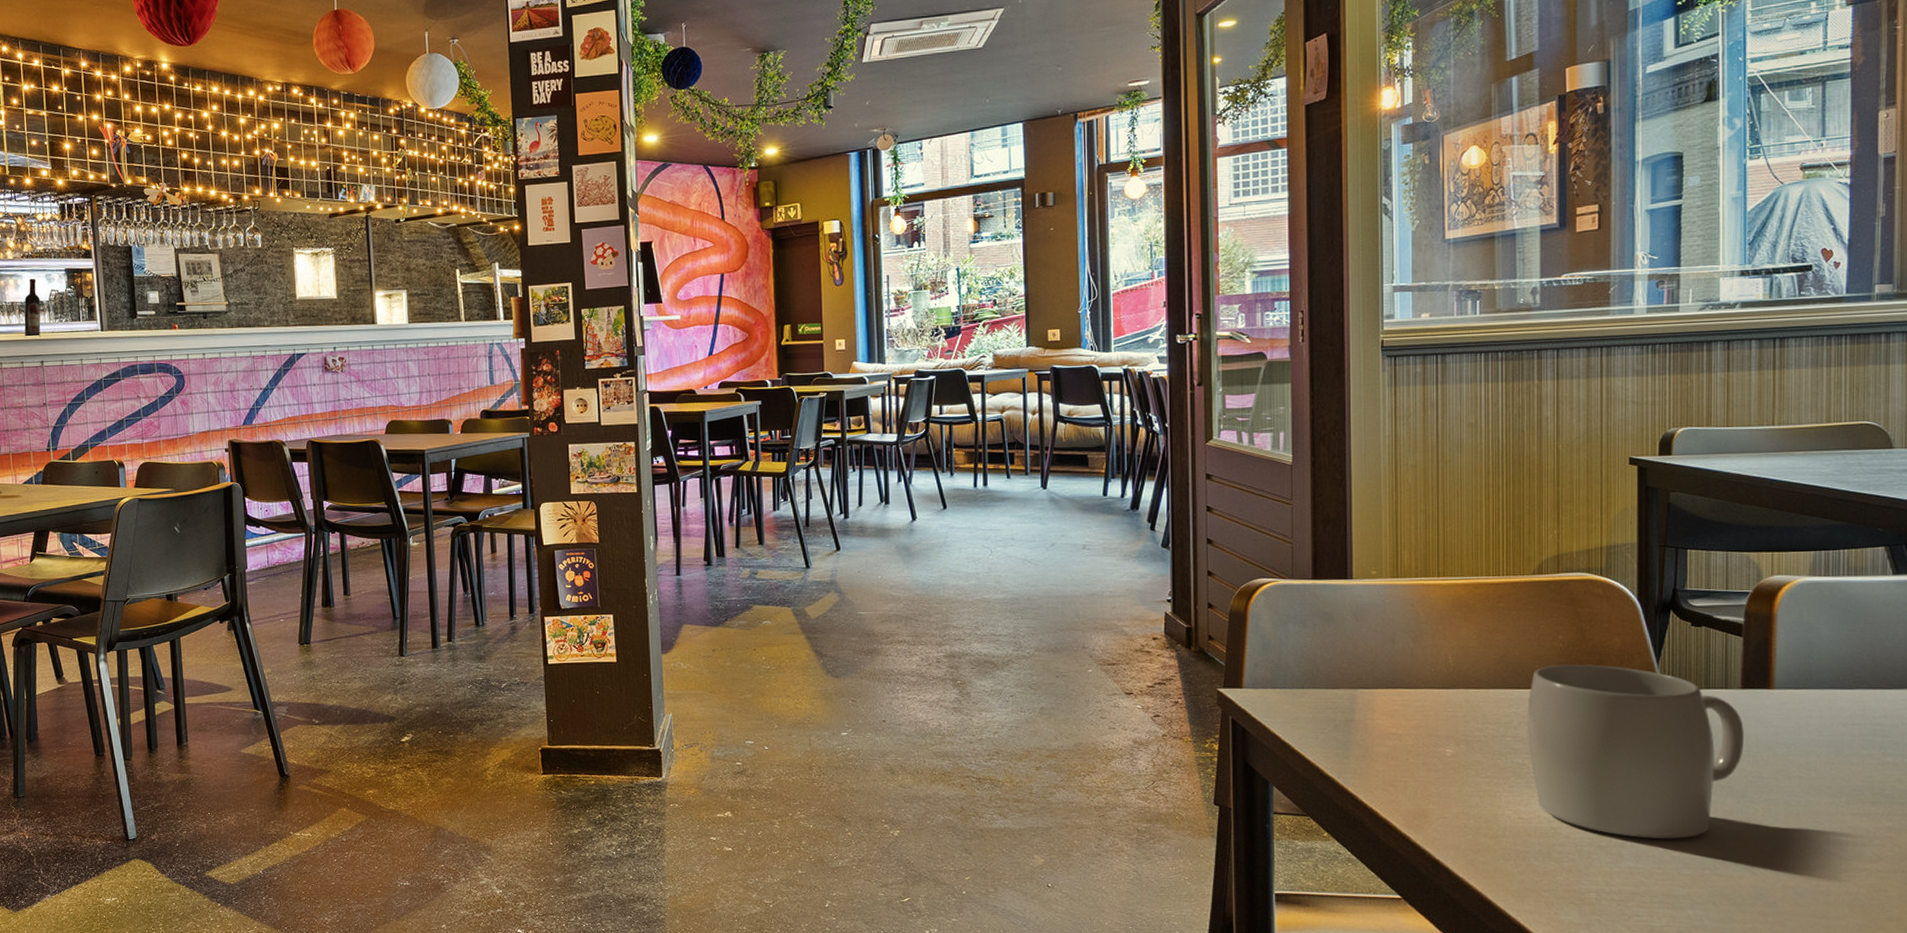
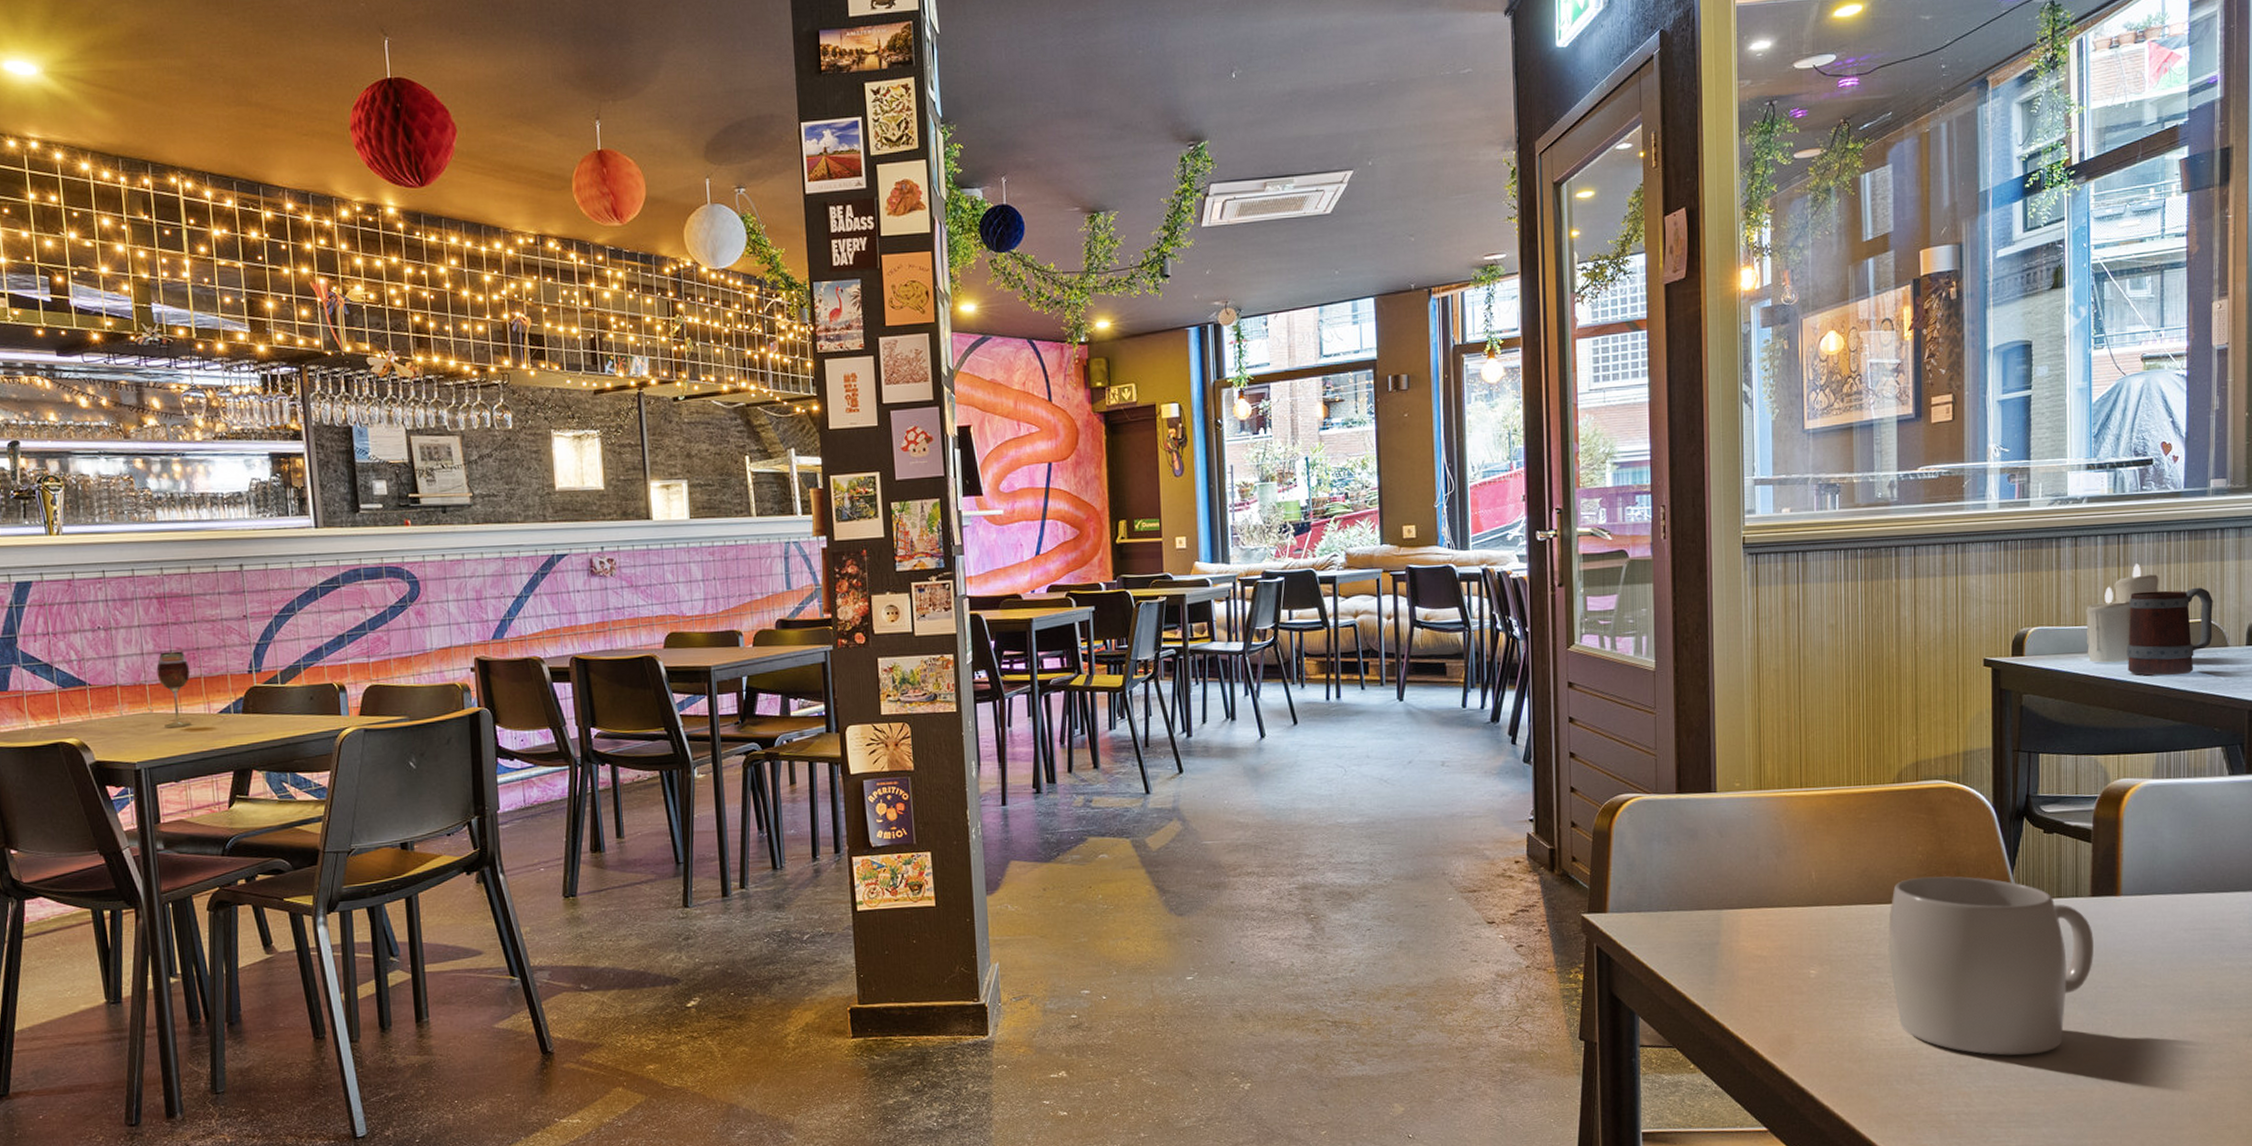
wine bottle: present [24,278,41,338] -> none [217,464,239,537]
candle: none [1738,367,1818,463] -> present [2086,564,2159,663]
beer mug: none [1782,390,1877,477] -> present [2127,587,2213,676]

